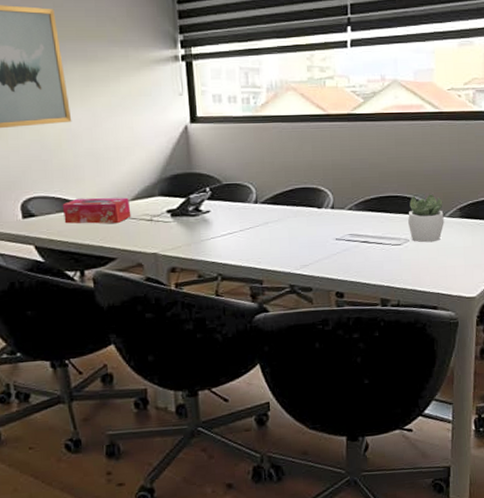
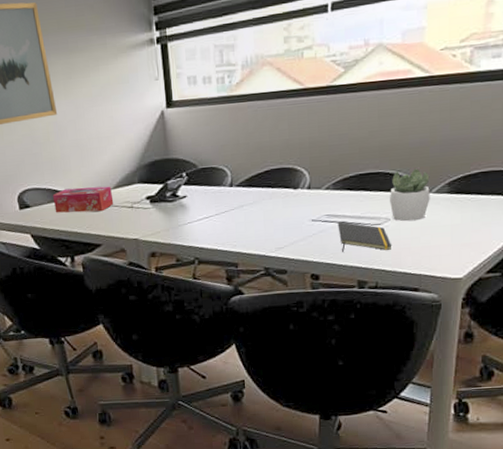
notepad: none [360,241,412,271] -> present [338,222,392,252]

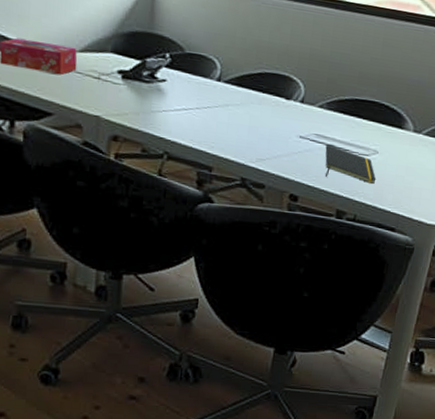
succulent plant: present [390,168,430,222] -> none [380,105,422,159]

